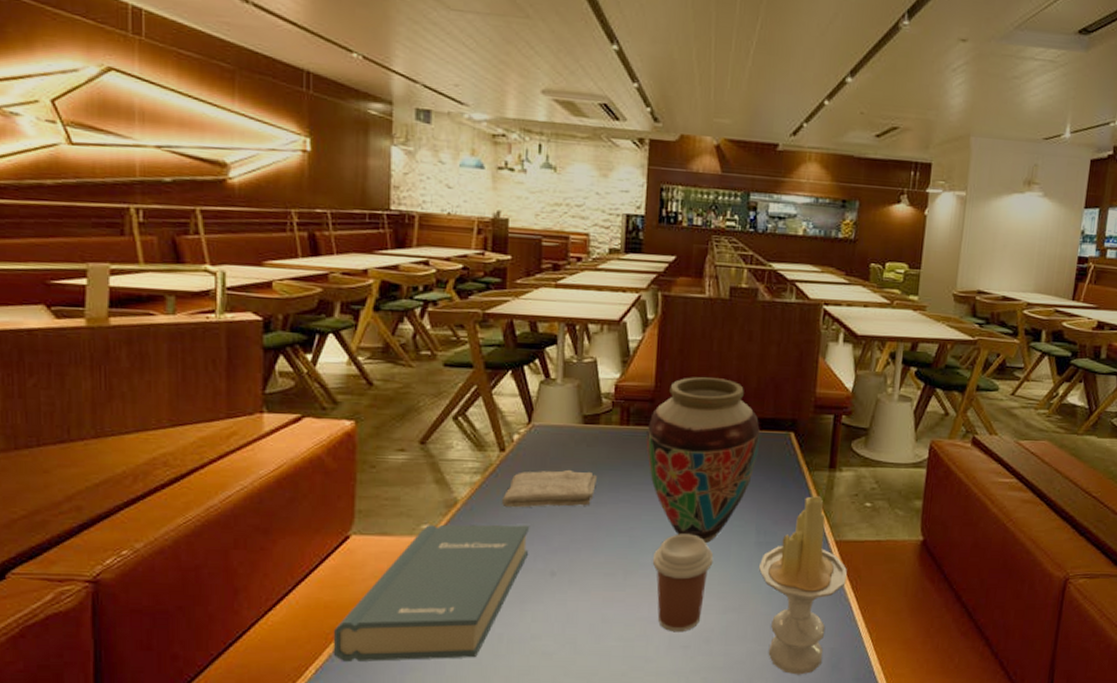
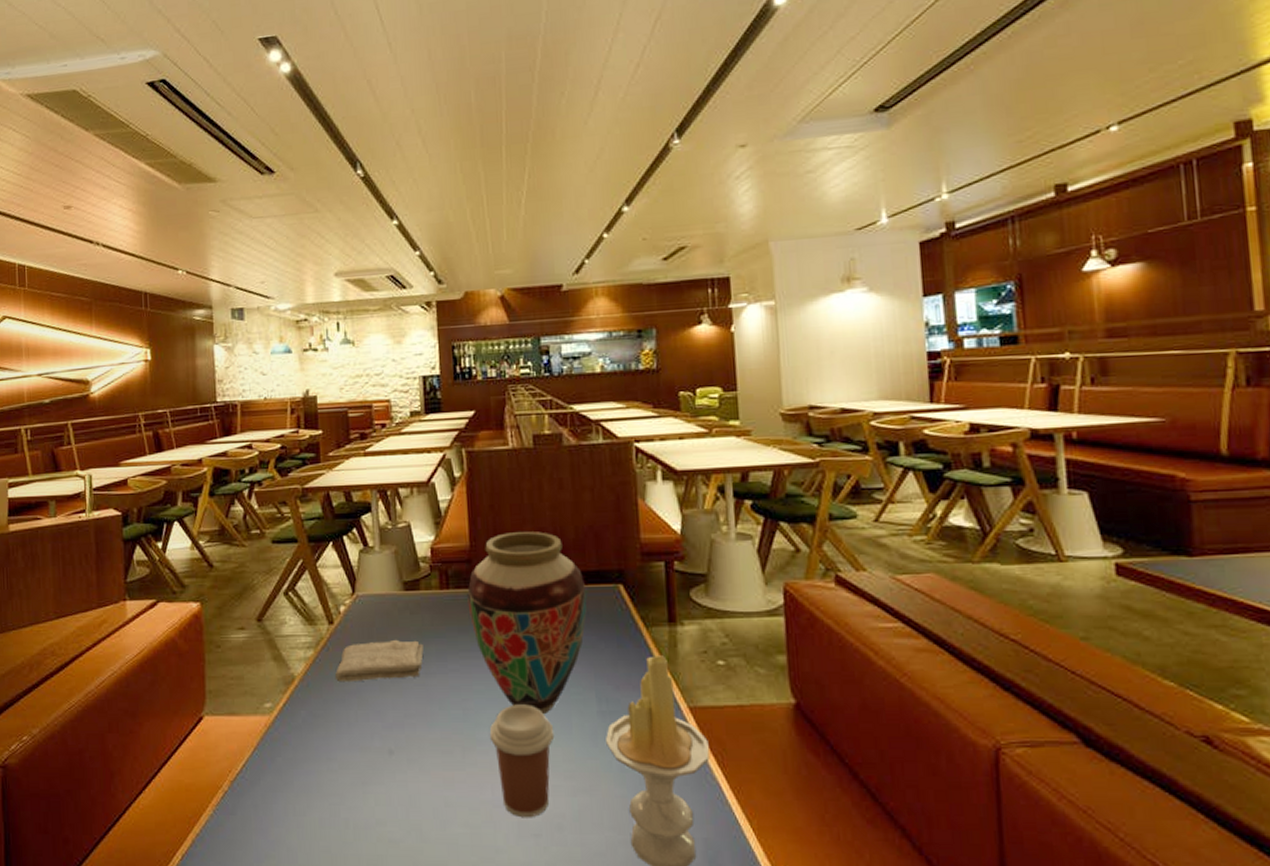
hardback book: present [333,524,529,663] -> none [194,700,366,848]

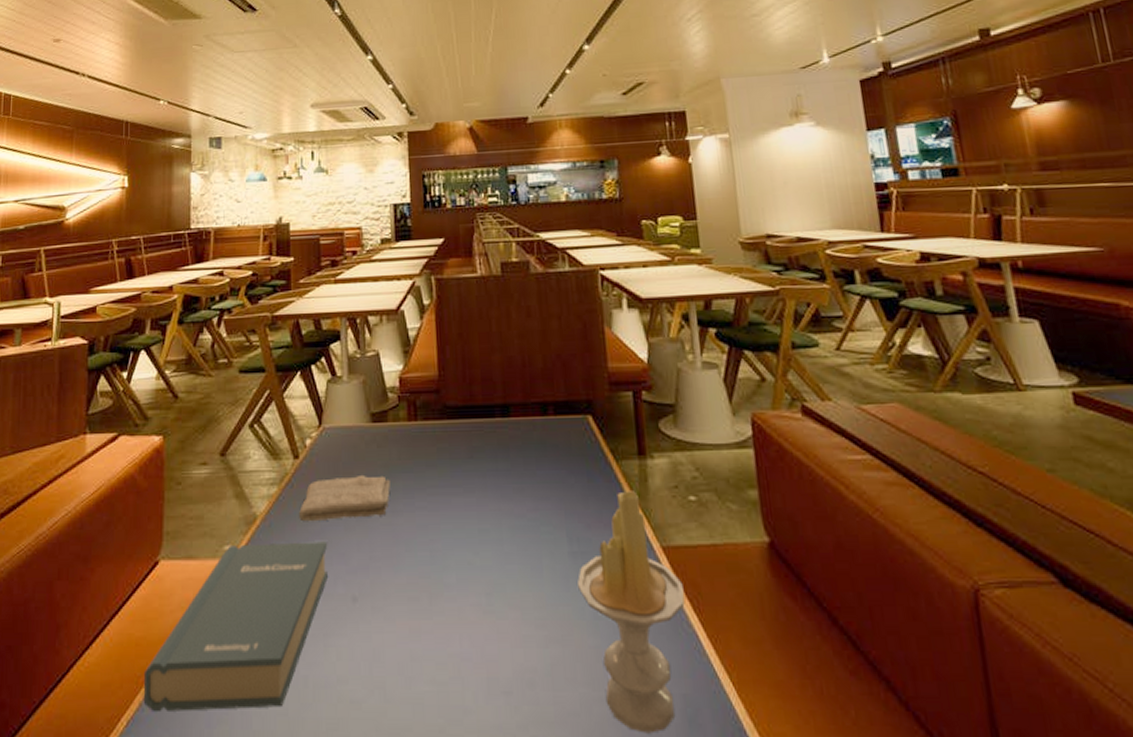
hardback book: none [194,700,366,848] -> present [143,541,329,713]
vase: present [467,532,588,715] -> none [435,360,557,557]
coffee cup: present [489,704,555,818] -> none [457,545,525,673]

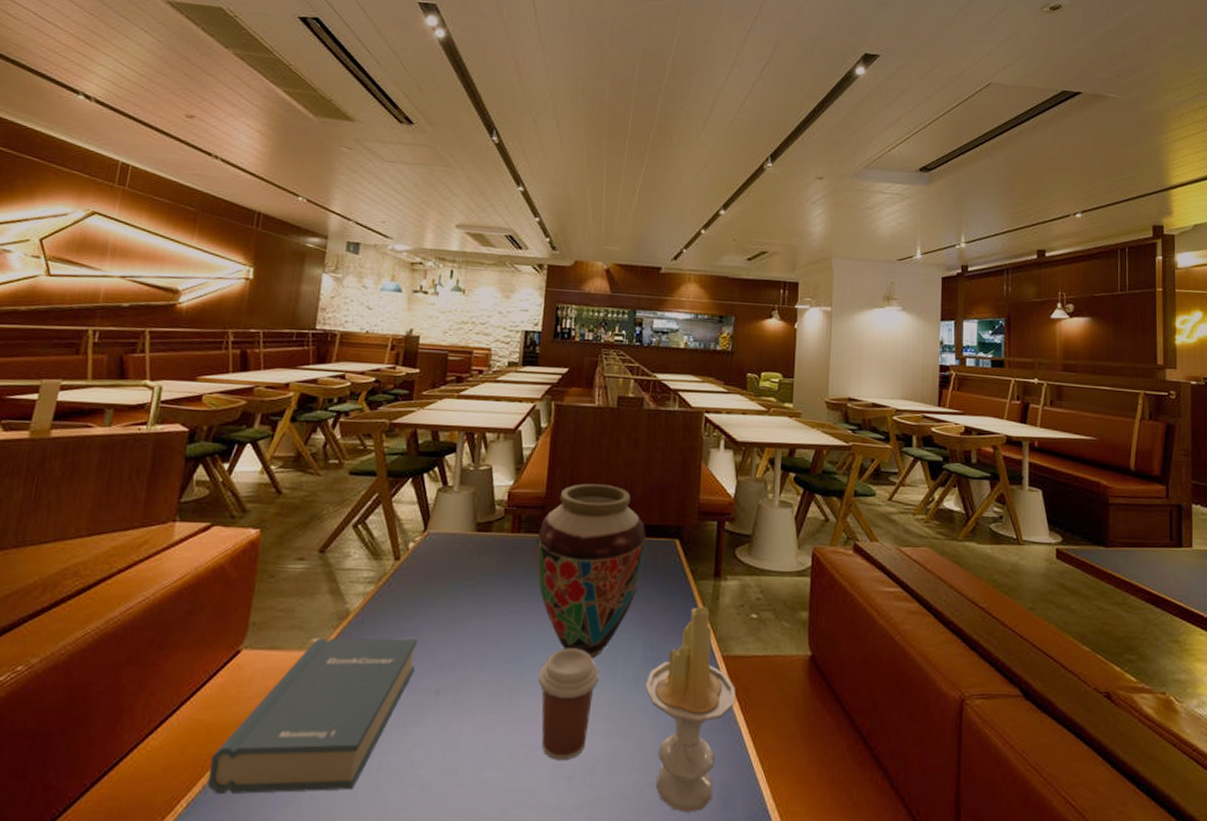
washcloth: present [299,474,390,522] -> none [393,578,487,620]
vase: none [435,360,557,557] -> present [535,484,647,659]
coffee cup: none [457,545,525,673] -> present [538,648,600,761]

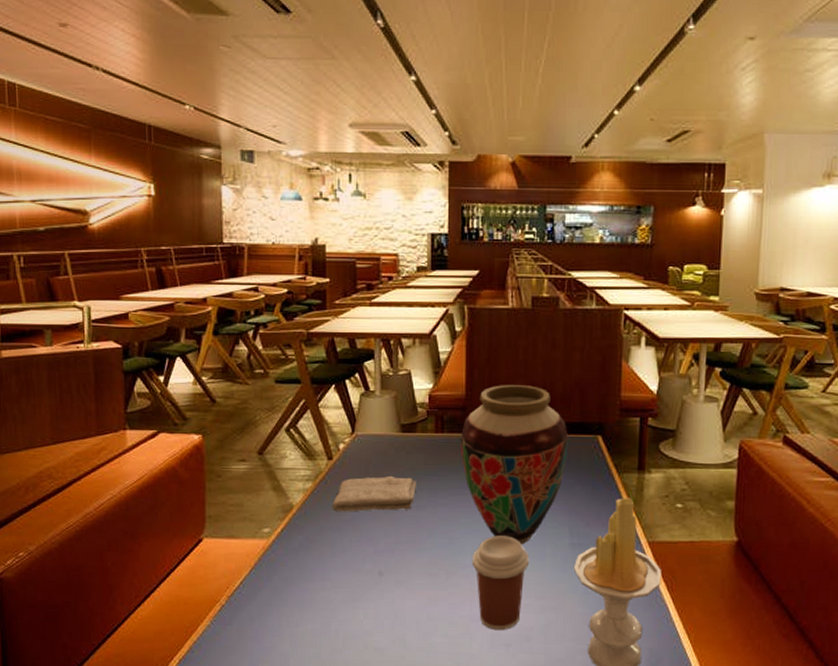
hardback book: present [207,638,417,795] -> none [192,527,359,654]
washcloth: none [393,578,487,620] -> present [332,475,416,512]

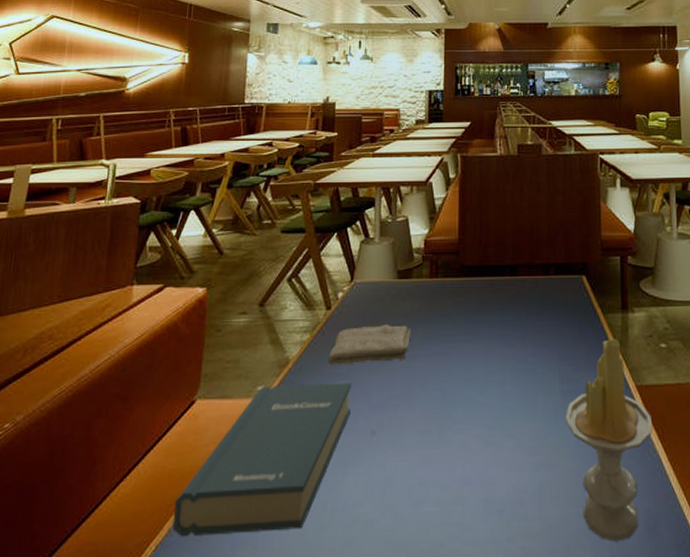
hardback book: none [192,527,359,654] -> present [172,382,352,537]
vase: present [460,385,569,545] -> none [453,228,556,395]
coffee cup: present [471,535,530,631] -> none [464,385,522,494]

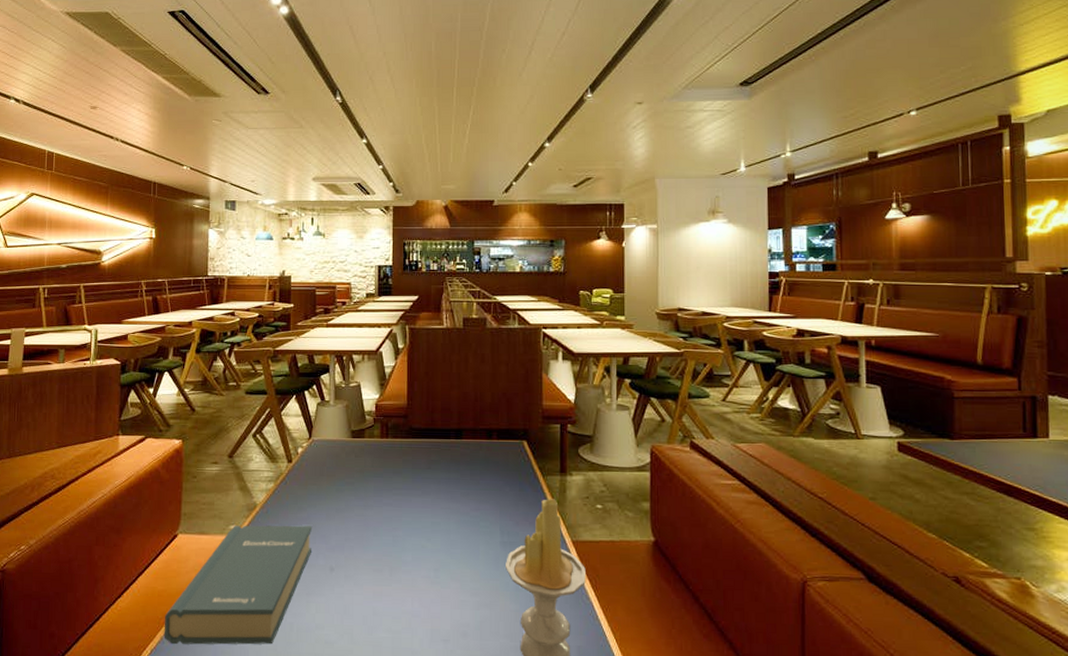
washcloth: present [328,324,411,365] -> none [291,477,364,511]

